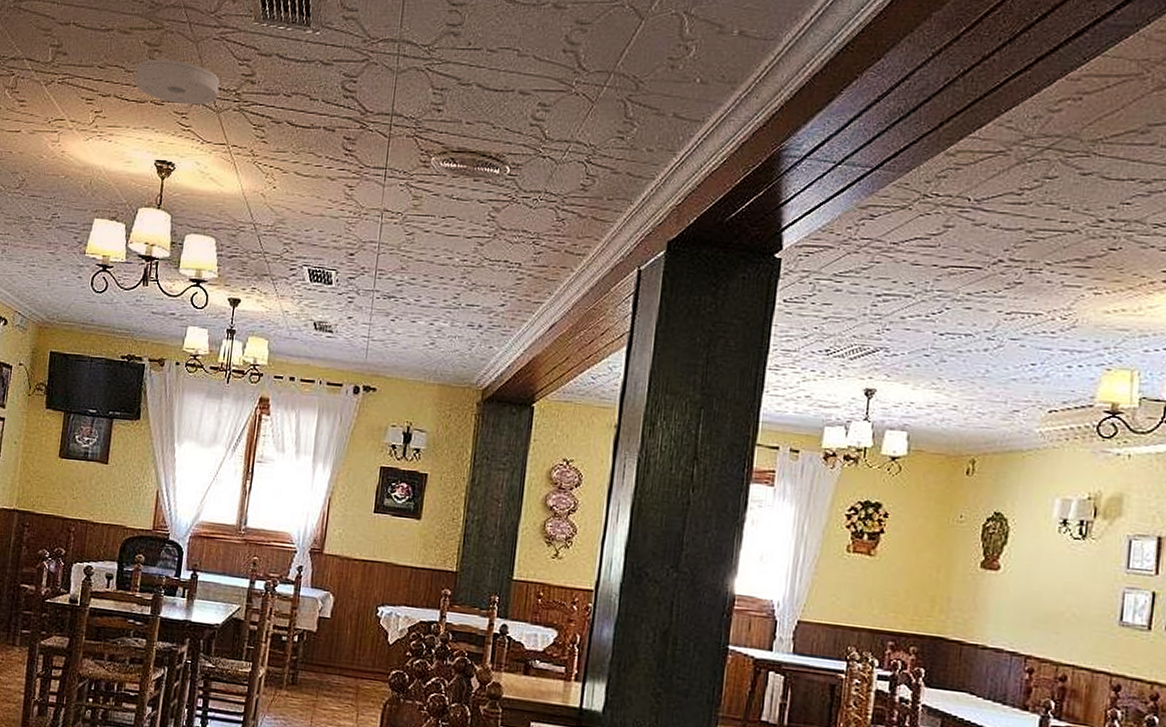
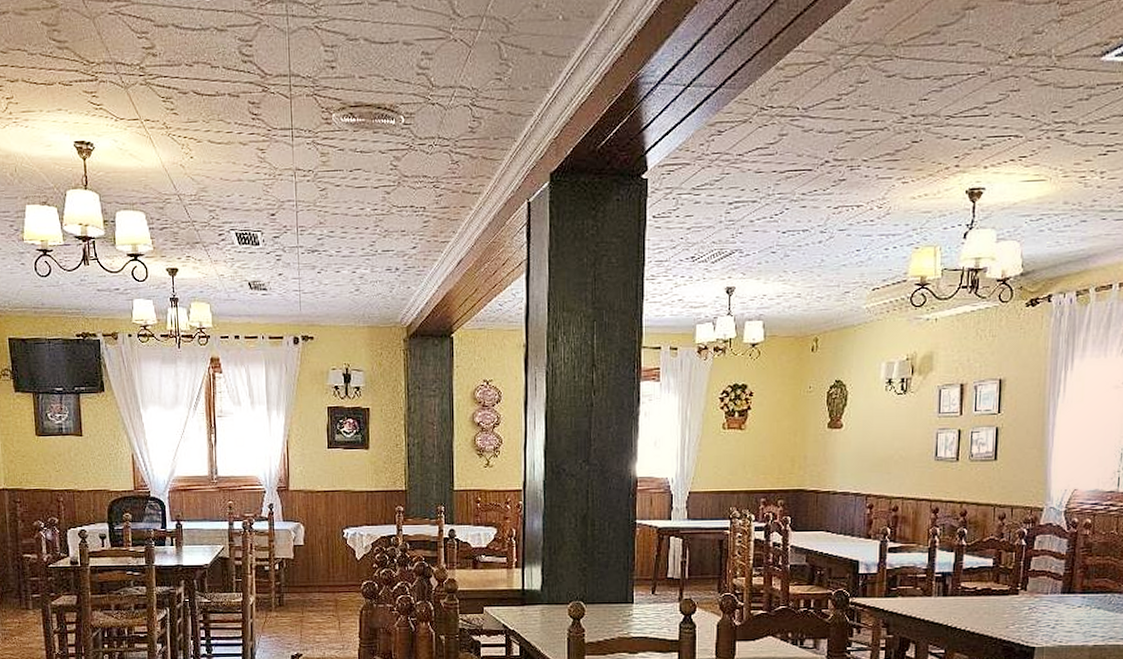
smoke detector: present [135,58,220,105] -> none [39,38,123,83]

